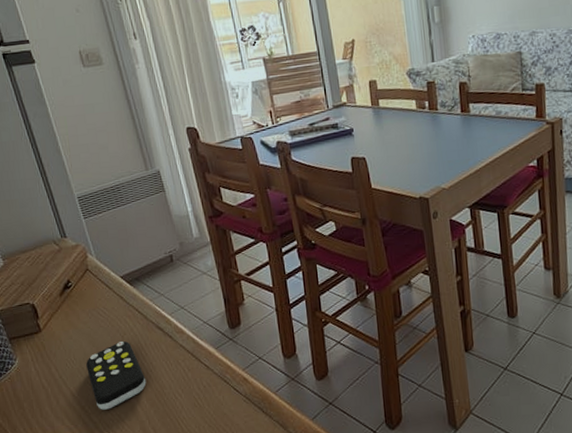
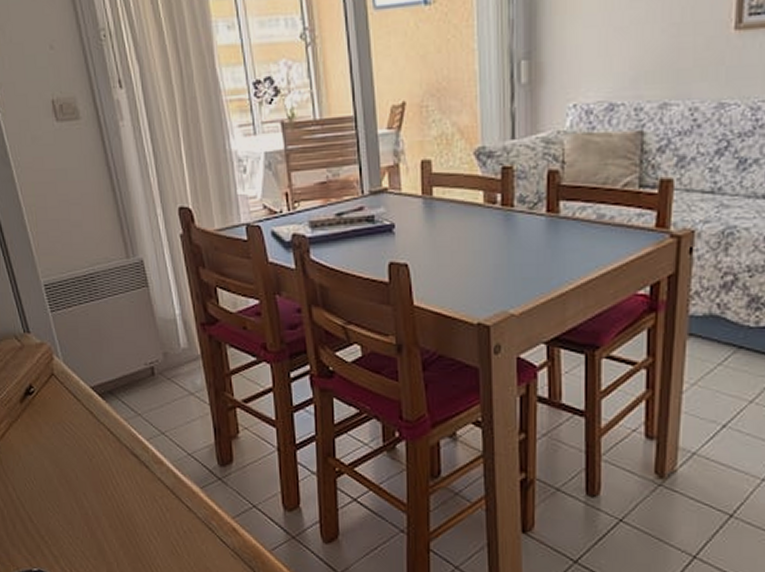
remote control: present [86,341,147,410] -> none [47,465,116,544]

